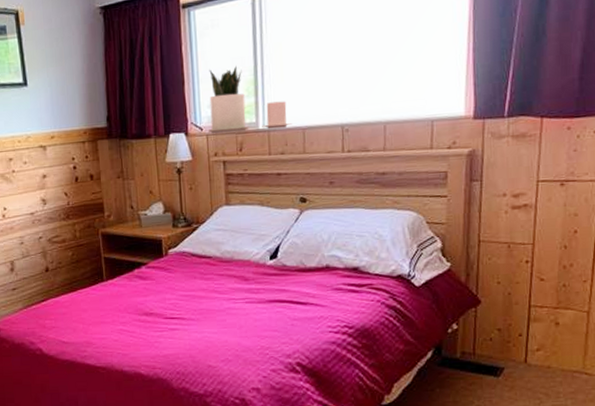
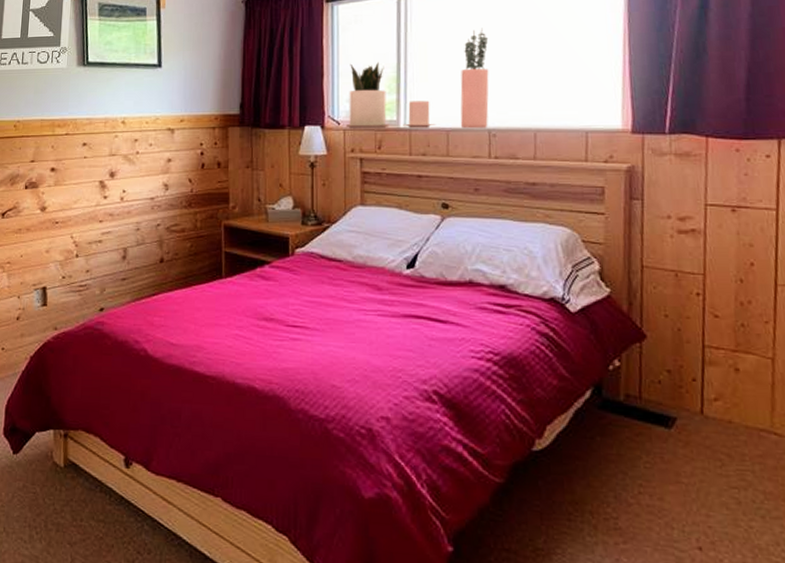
vase: none [314,24,342,126] -> present [460,28,489,129]

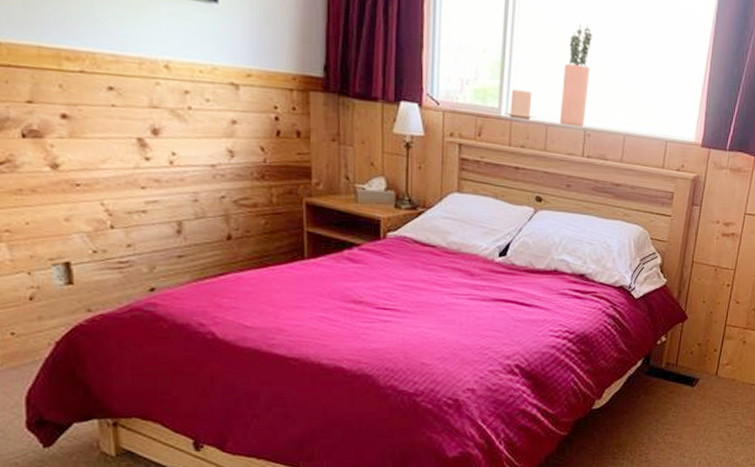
planter: present [345,62,389,129] -> none [445,38,491,115]

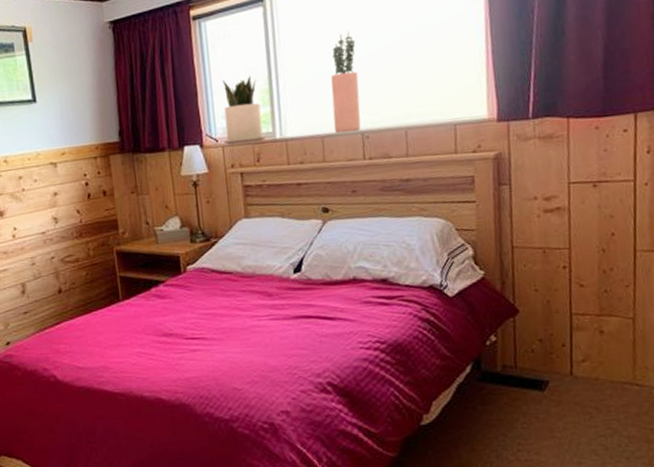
planter: none [445,38,491,115] -> present [222,76,266,144]
candle: present [504,89,537,120] -> none [279,109,311,139]

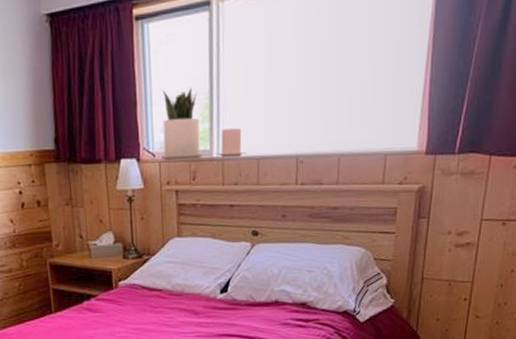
candle: none [279,109,311,139] -> present [216,128,247,158]
vase: present [331,31,361,134] -> none [270,47,300,156]

